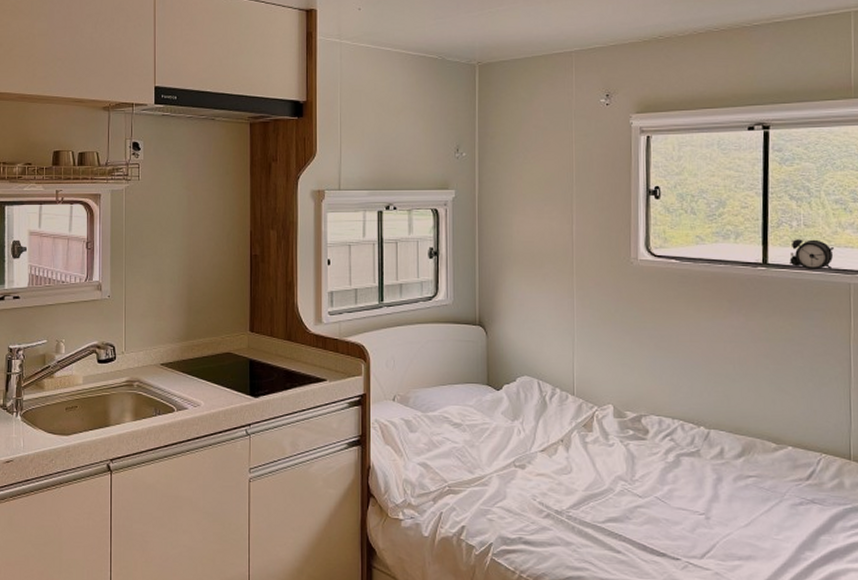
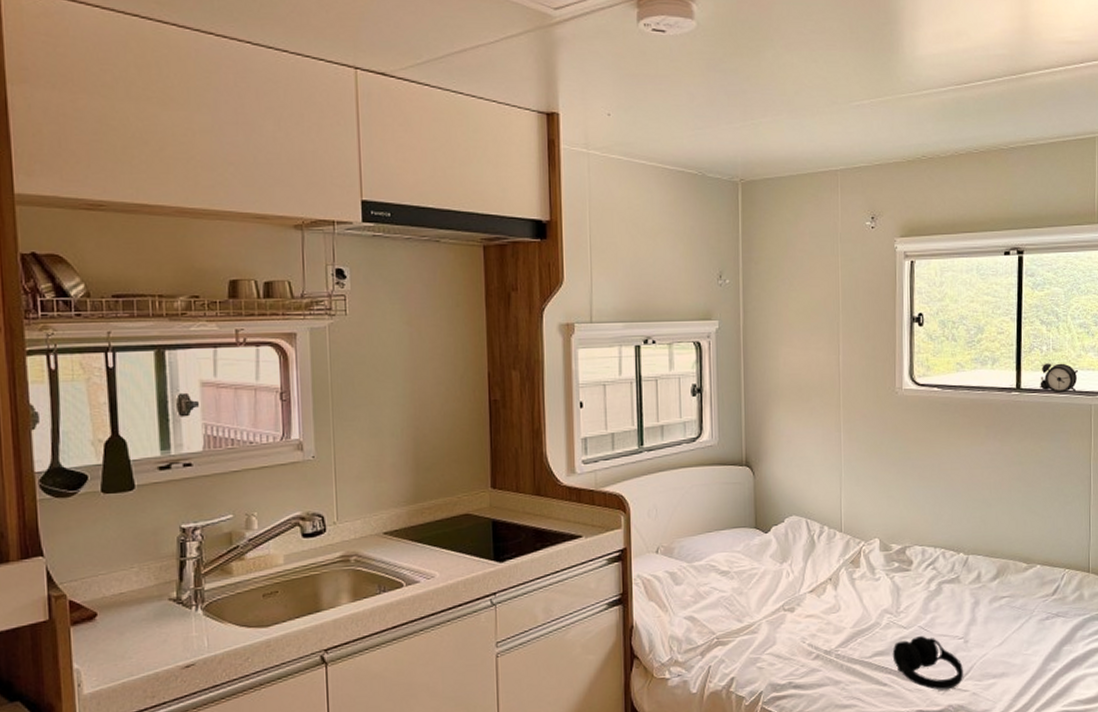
headphones: none [626,506,706,566] -> present [892,635,964,690]

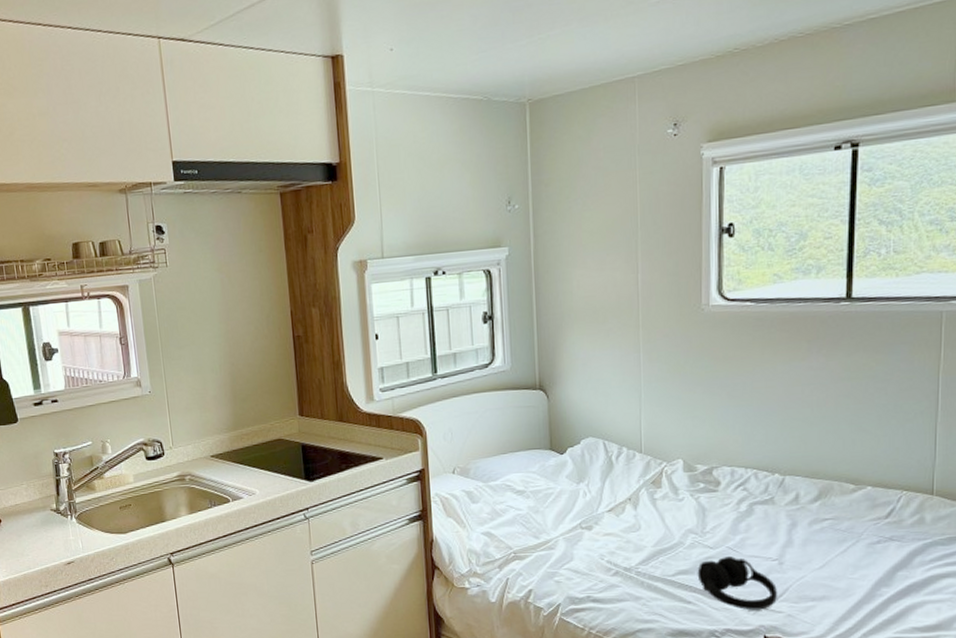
alarm clock: present [1040,363,1078,394] -> none [876,266,926,301]

